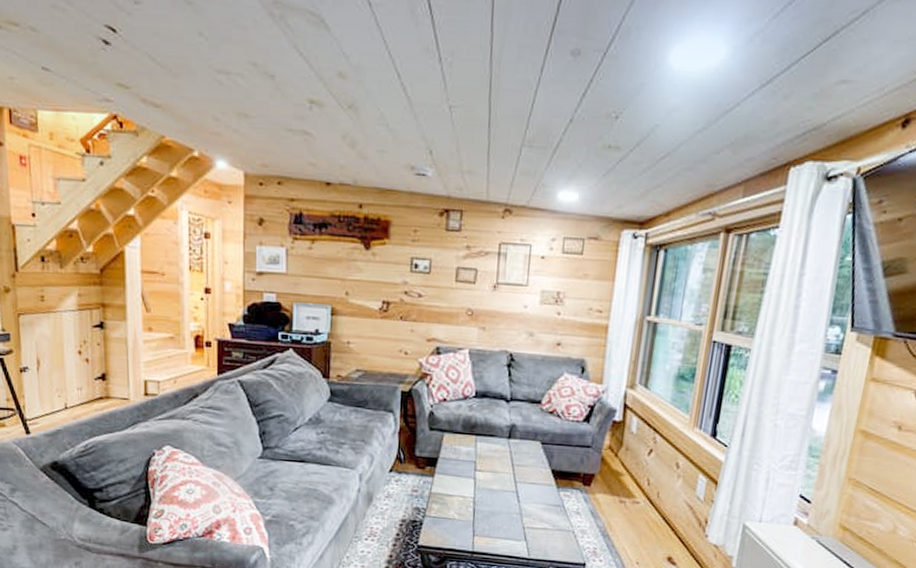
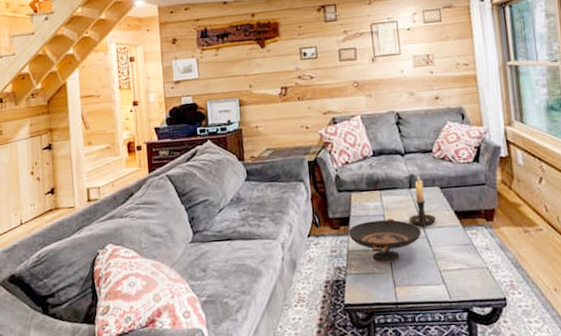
decorative bowl: none [434,466,512,512] -> present [348,218,421,264]
candle holder: none [501,425,531,481] -> present [409,174,436,227]

